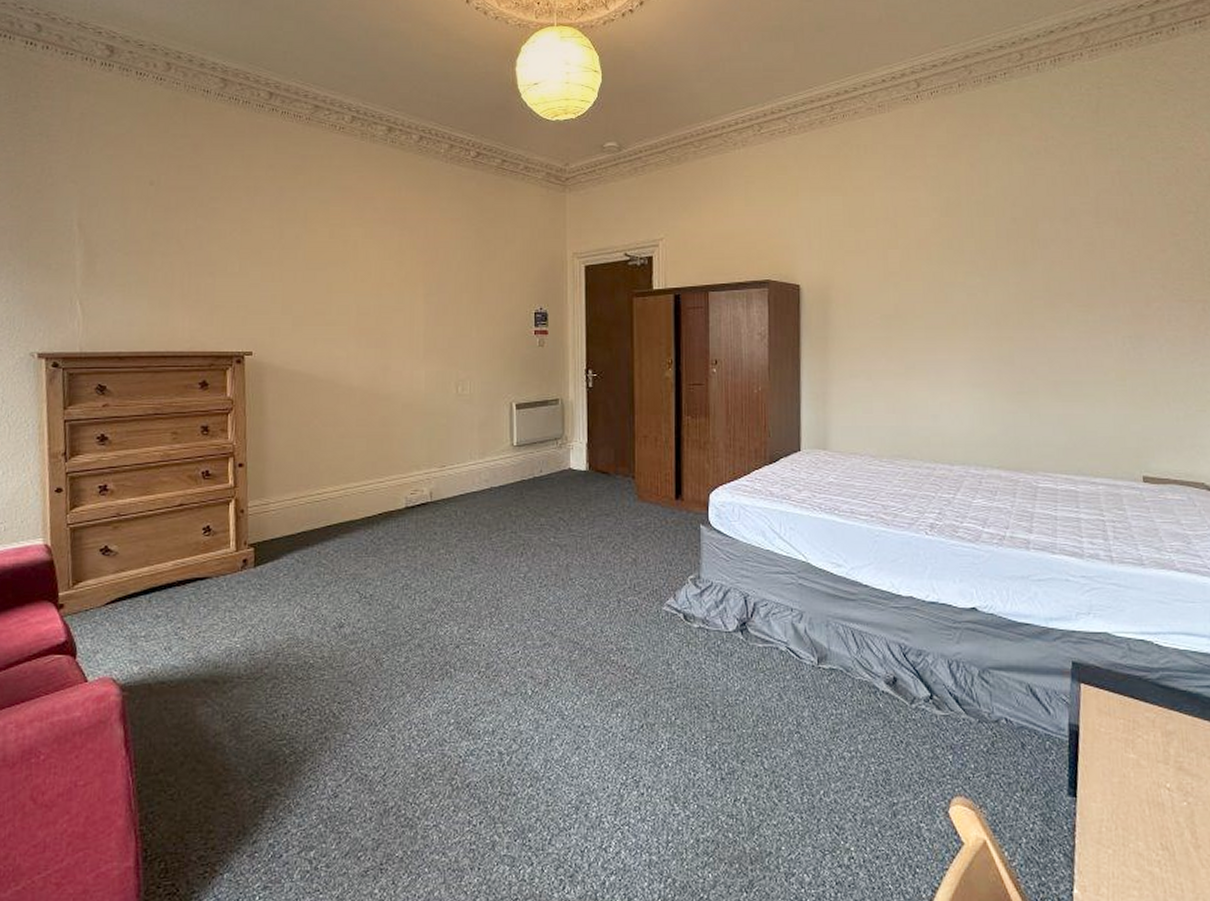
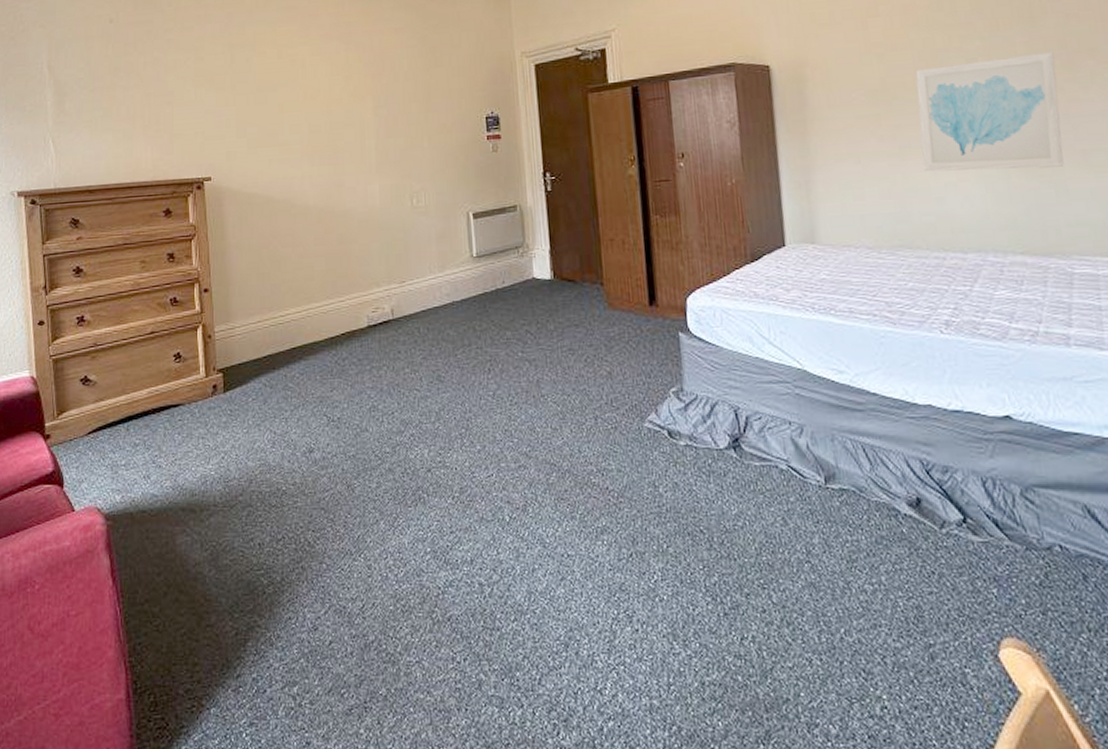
wall art: none [923,292,1040,394] -> present [915,51,1064,172]

